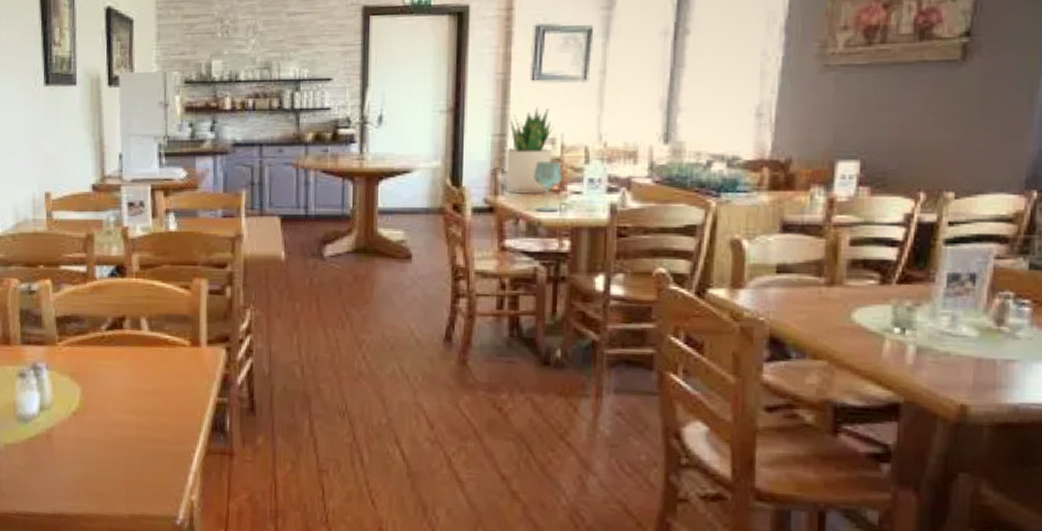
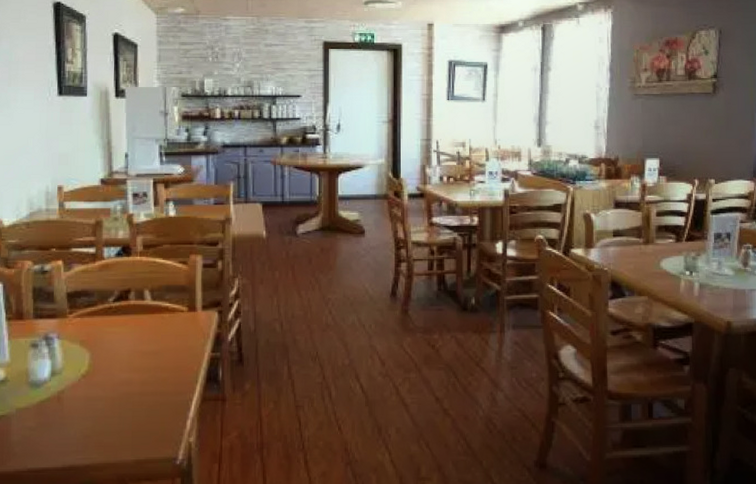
planter: present [505,107,553,194] -> none [431,119,464,183]
wine glass: present [533,161,563,212] -> none [451,159,472,196]

